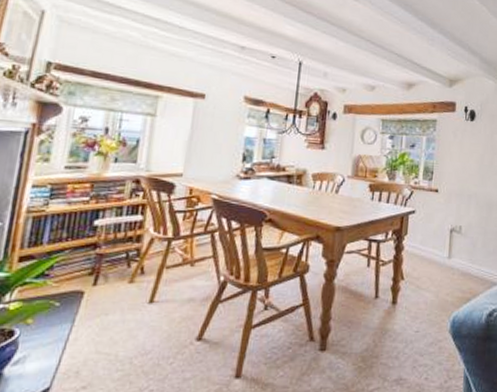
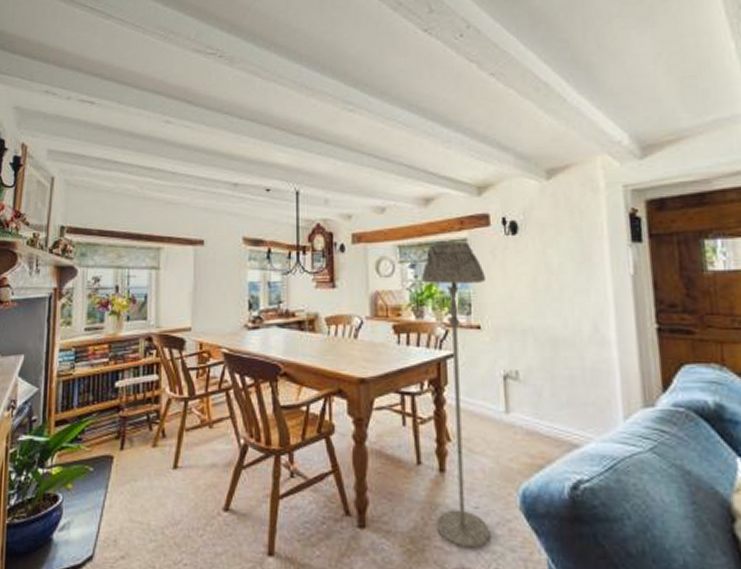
floor lamp: none [384,121,447,363] -> present [421,241,491,549]

